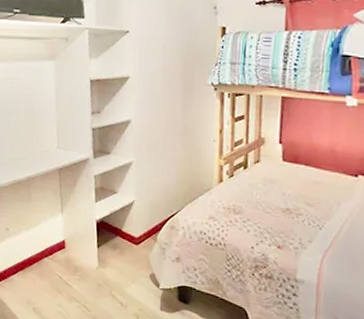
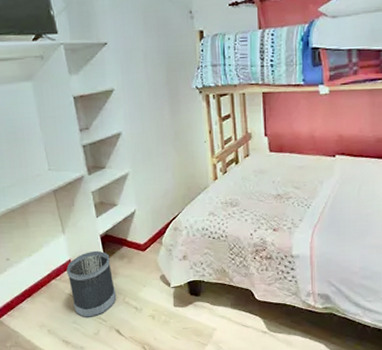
wastebasket: none [59,235,104,305] -> present [66,250,117,318]

